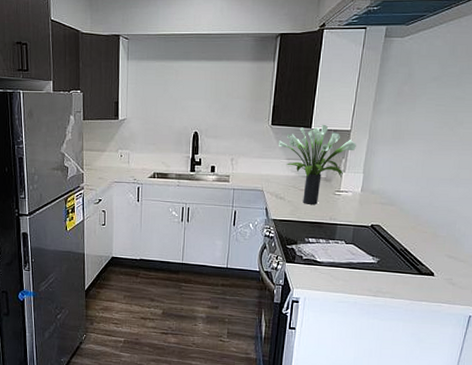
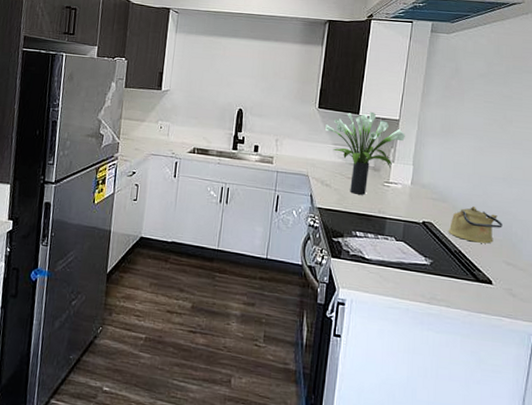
kettle: none [395,208,447,240] -> present [448,206,503,244]

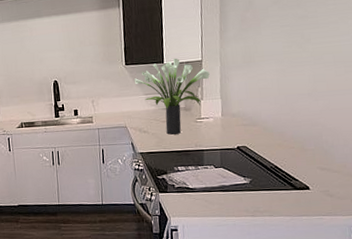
kettle: present [448,206,503,244] -> none [262,124,313,156]

